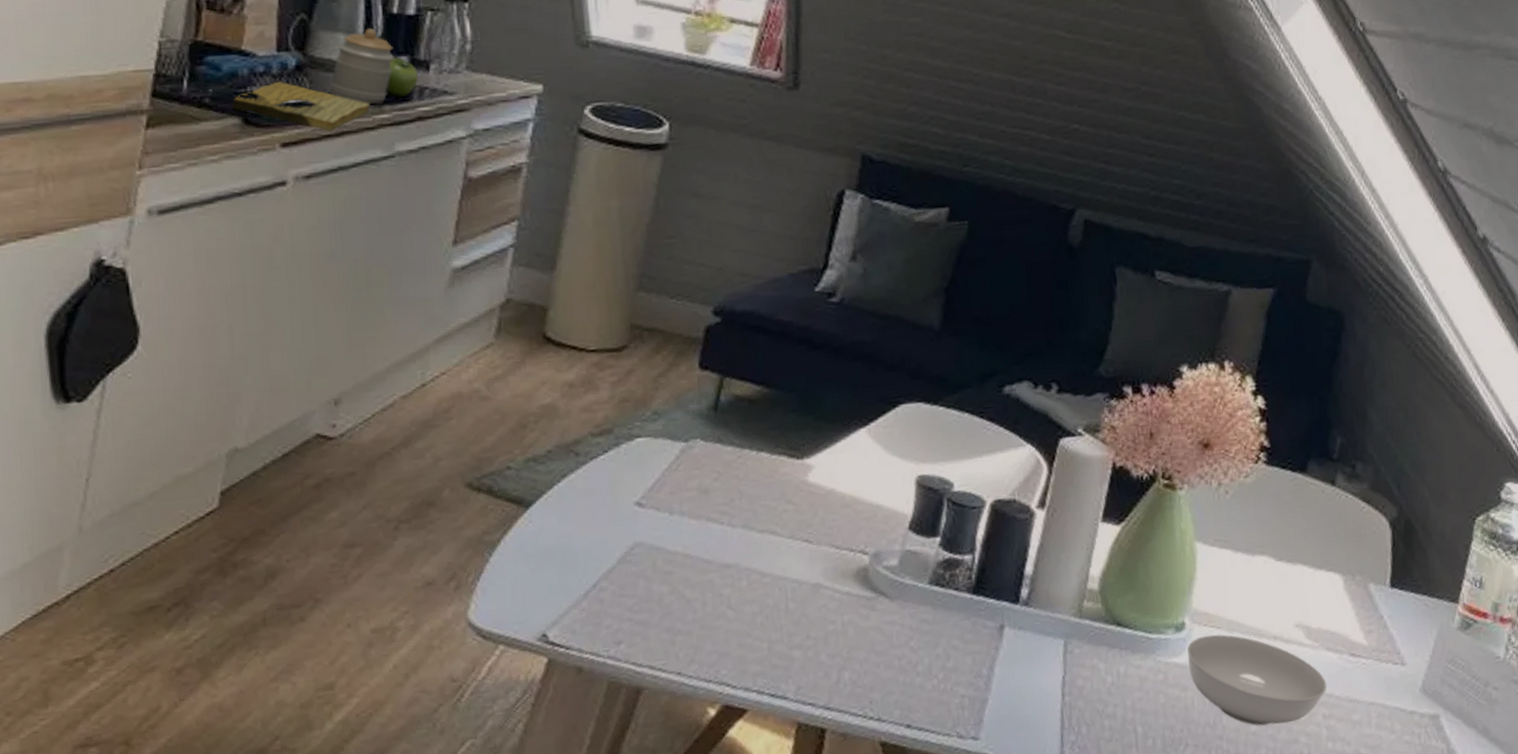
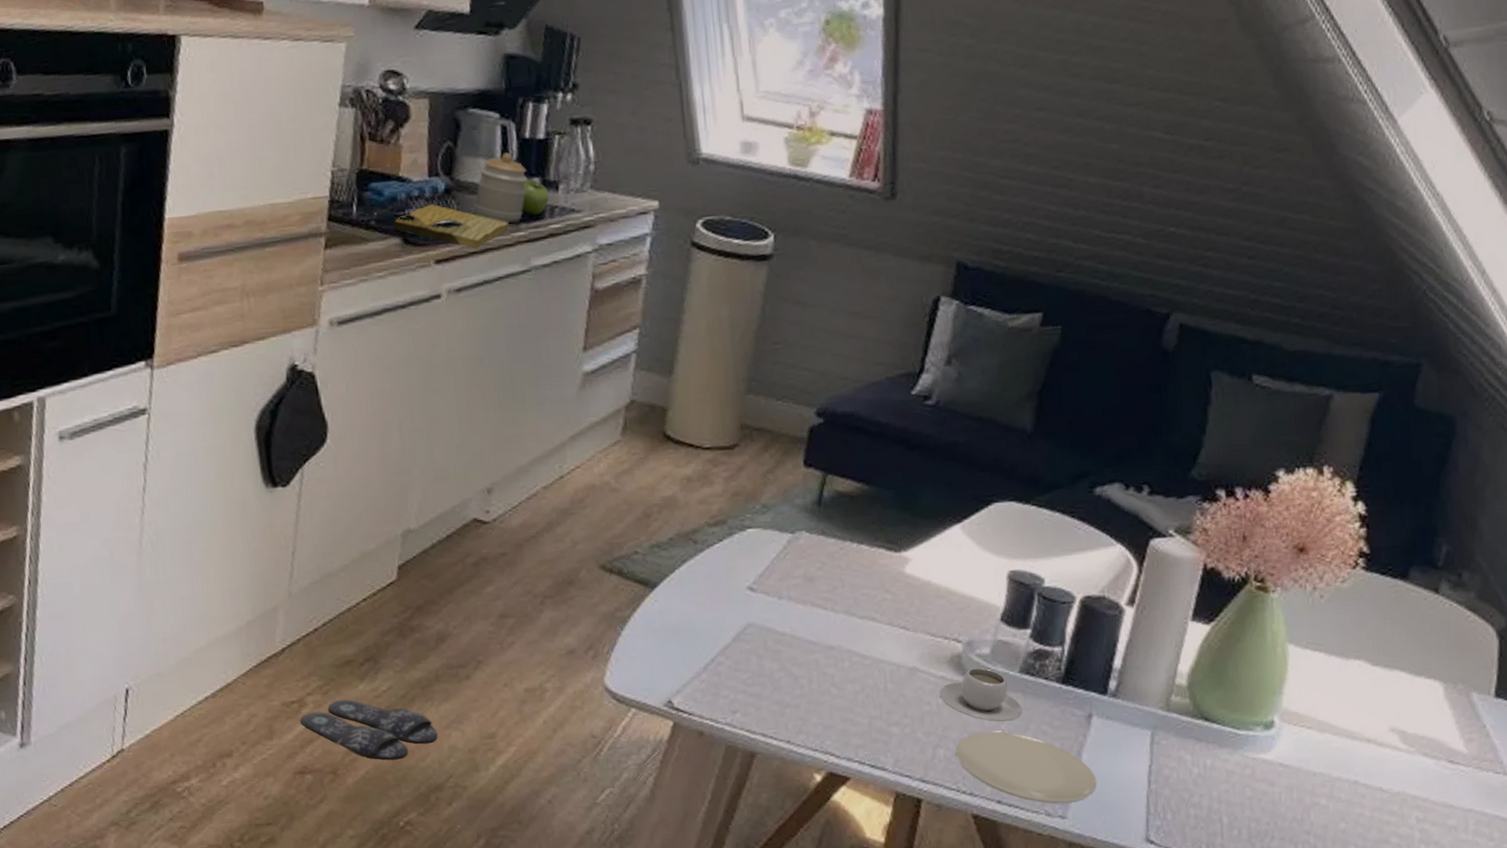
slippers: none [85,653,262,723] -> present [300,699,438,760]
teacup: none [844,580,933,639] -> present [939,667,1023,723]
plate: none [862,649,1011,725] -> present [955,731,1098,804]
bowl: present [1187,634,1327,726] -> none [1276,734,1422,824]

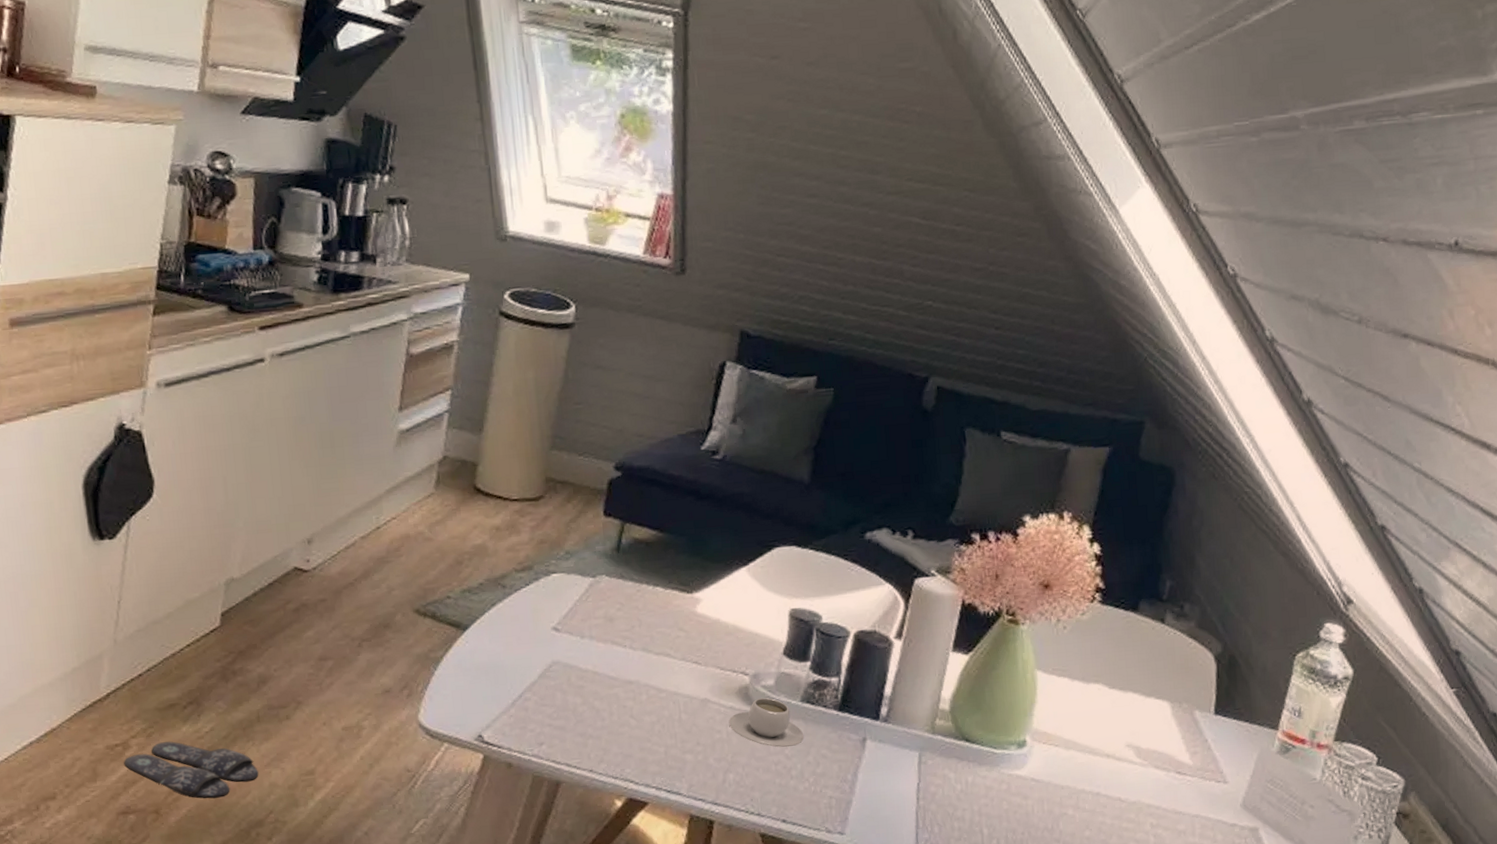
cutting board: present [393,203,509,249] -> none [219,274,329,317]
jar: present [473,152,528,224] -> none [296,228,348,294]
fruit: present [521,178,550,217] -> none [341,252,368,288]
plate: present [955,731,1098,804] -> none [744,756,872,822]

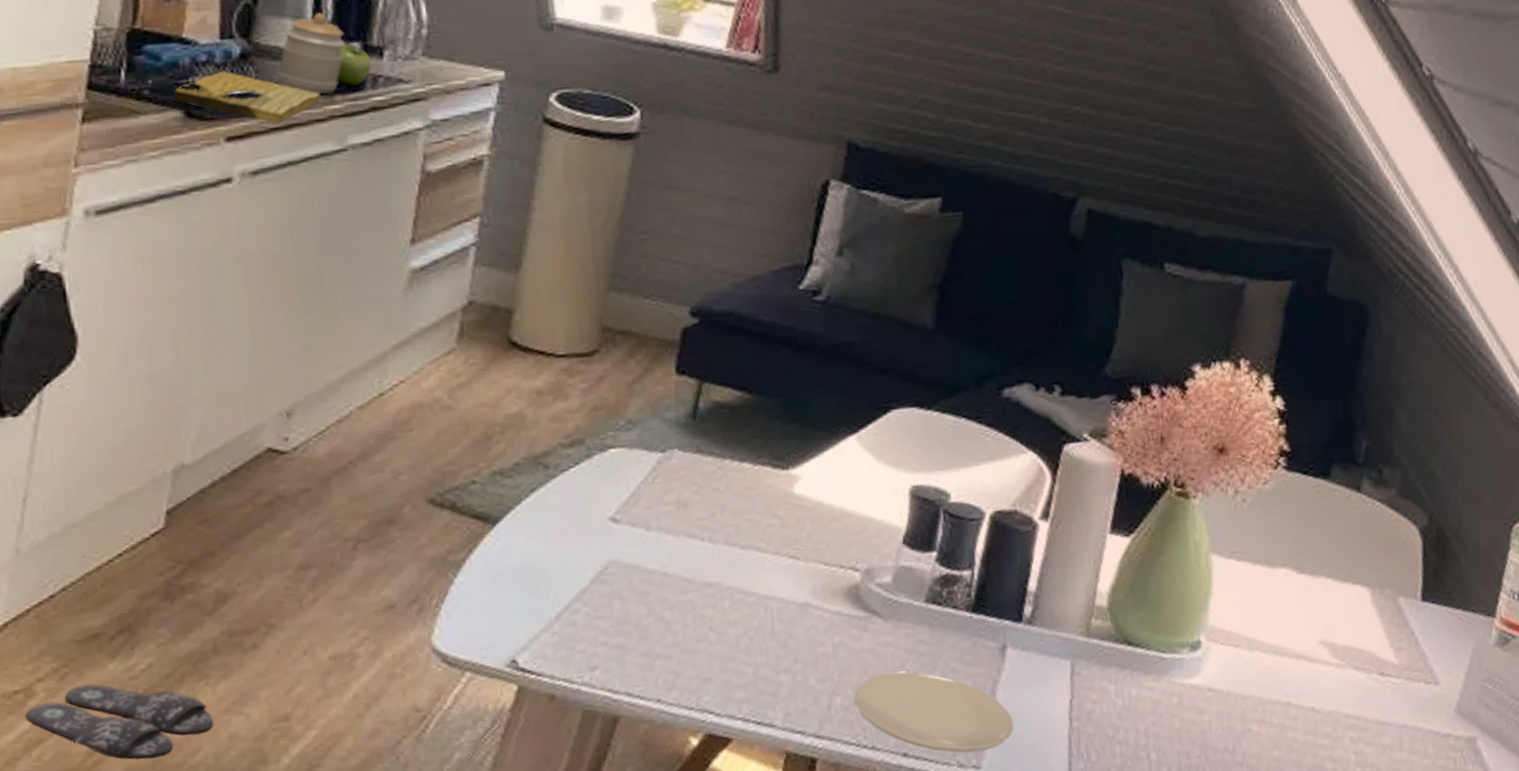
cutting board: none [219,274,329,317] -> present [172,70,321,124]
jar: none [296,228,348,294] -> present [276,13,346,95]
fruit: none [341,252,368,288] -> present [336,43,372,88]
teacup: present [728,697,804,748] -> none [834,598,930,662]
plate: none [744,756,872,822] -> present [854,672,1014,753]

